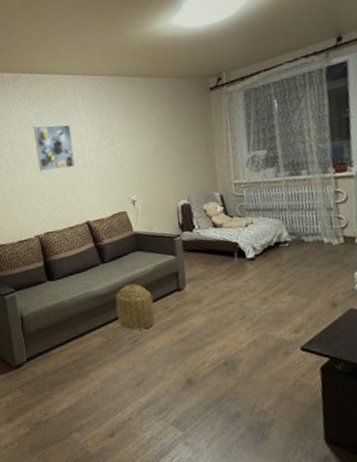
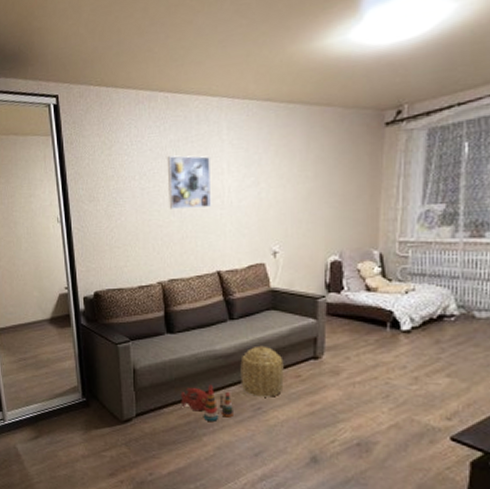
stacking toy: none [65,322,114,358] -> present [180,383,233,421]

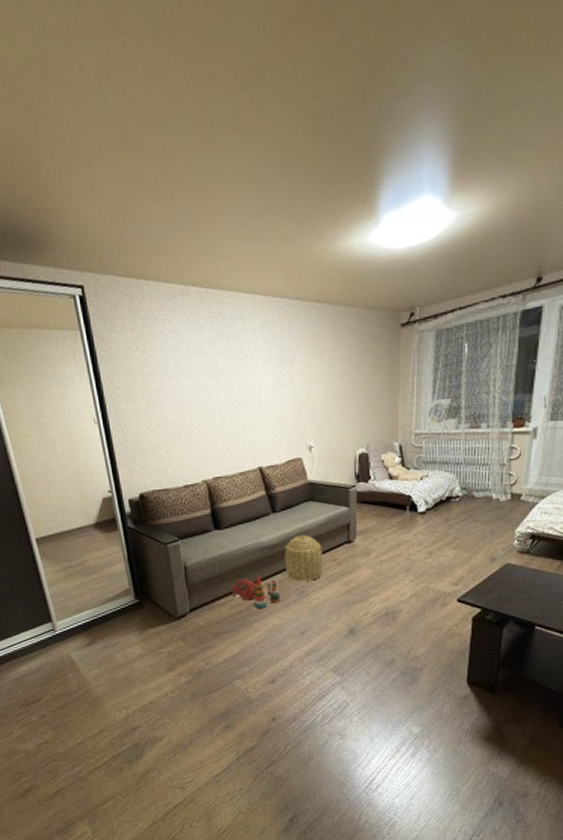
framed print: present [167,155,212,209] -> none [203,353,251,408]

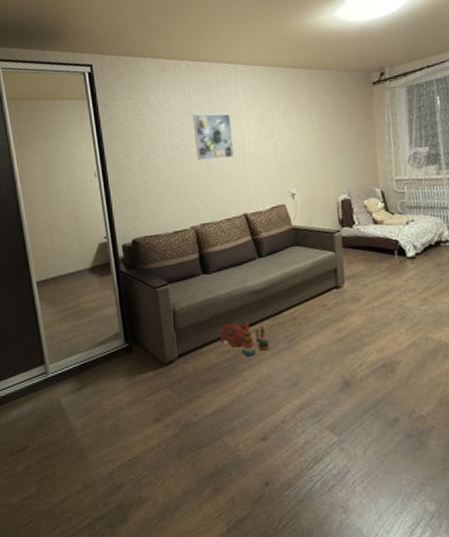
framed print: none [203,353,251,408] -> present [192,113,235,160]
basket: present [284,534,323,582] -> none [271,279,312,328]

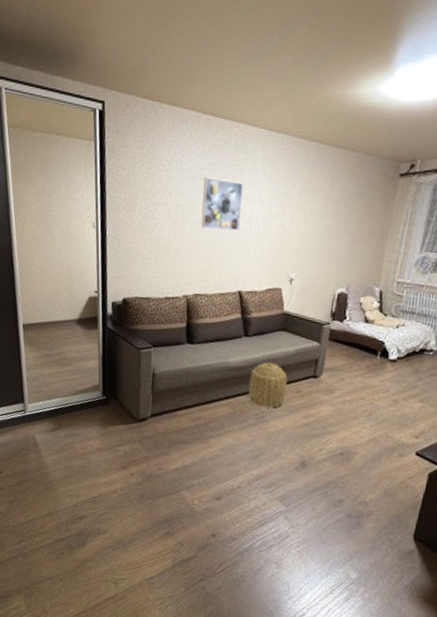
stacking toy: present [219,318,269,356] -> none [193,391,239,426]
basket: none [271,279,312,328] -> present [248,362,288,408]

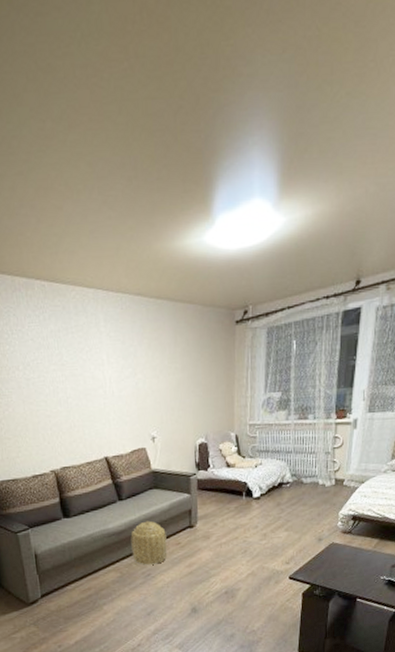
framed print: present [201,177,243,232] -> none [49,346,96,399]

